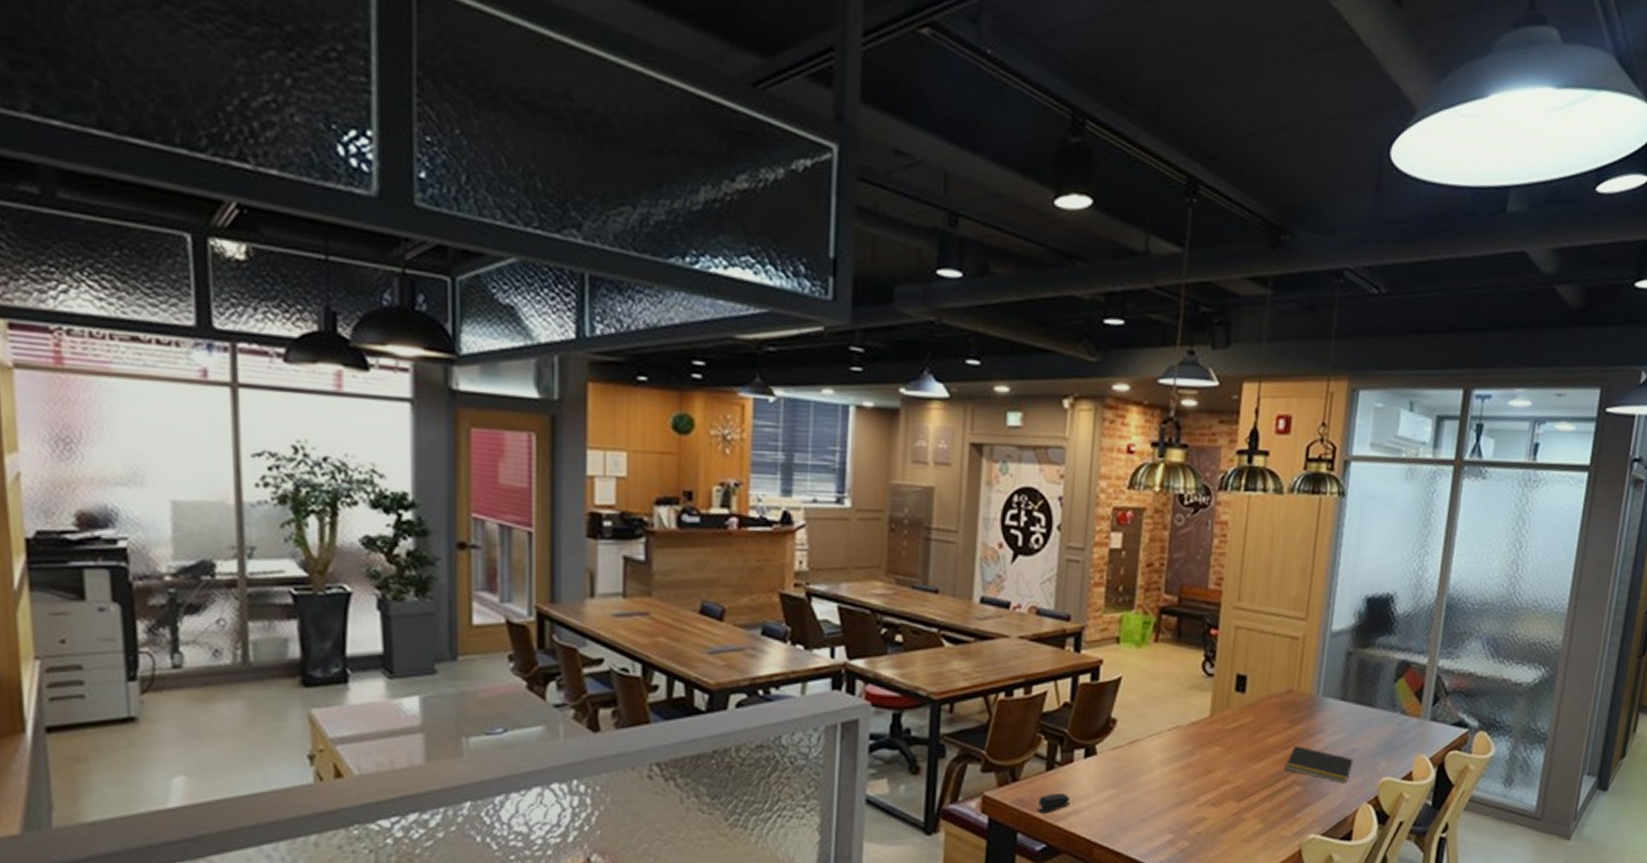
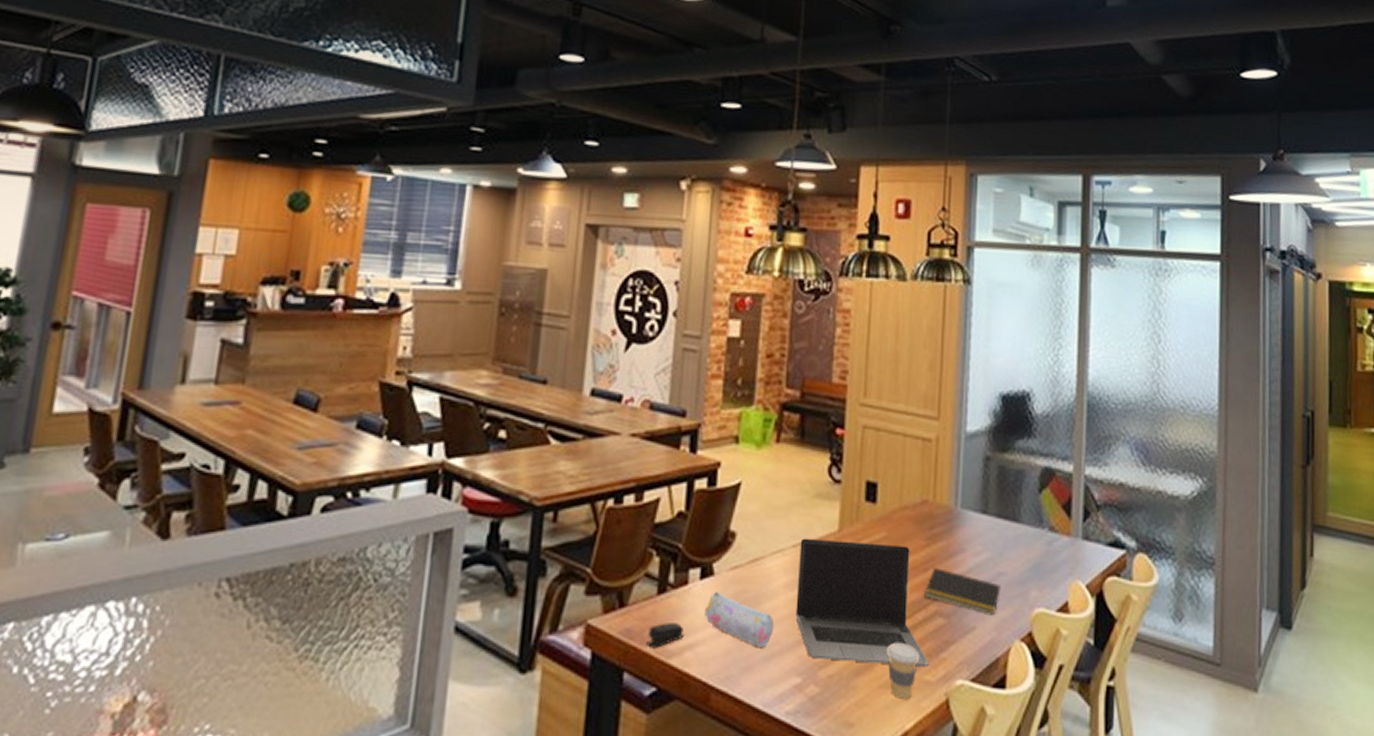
pencil case: none [1088,768,1151,811] -> present [705,592,775,647]
laptop computer: none [1169,723,1286,825] -> present [795,538,930,667]
coffee cup: none [1249,807,1278,850] -> present [887,643,920,699]

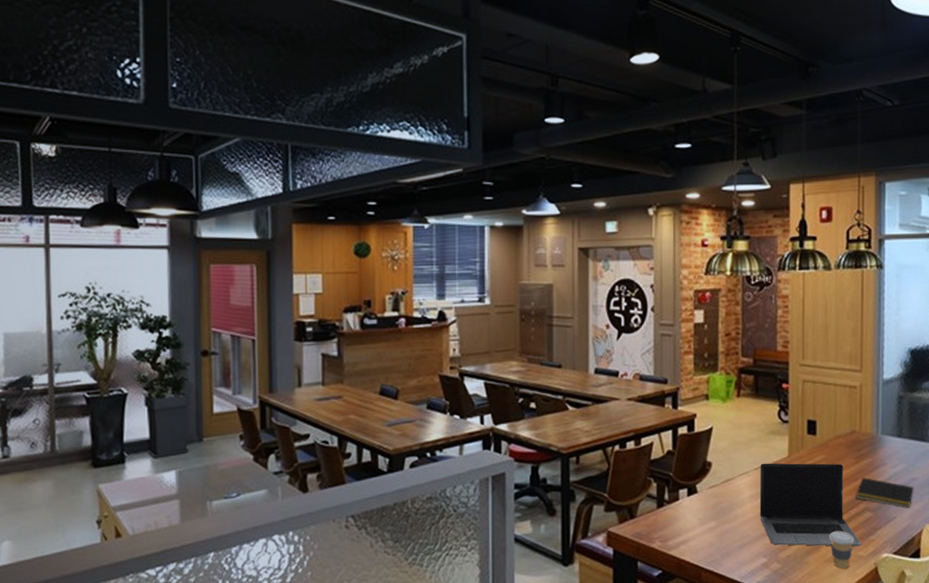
stapler: present [646,623,684,648] -> none [652,527,679,545]
pencil case: present [705,592,775,647] -> none [693,504,745,540]

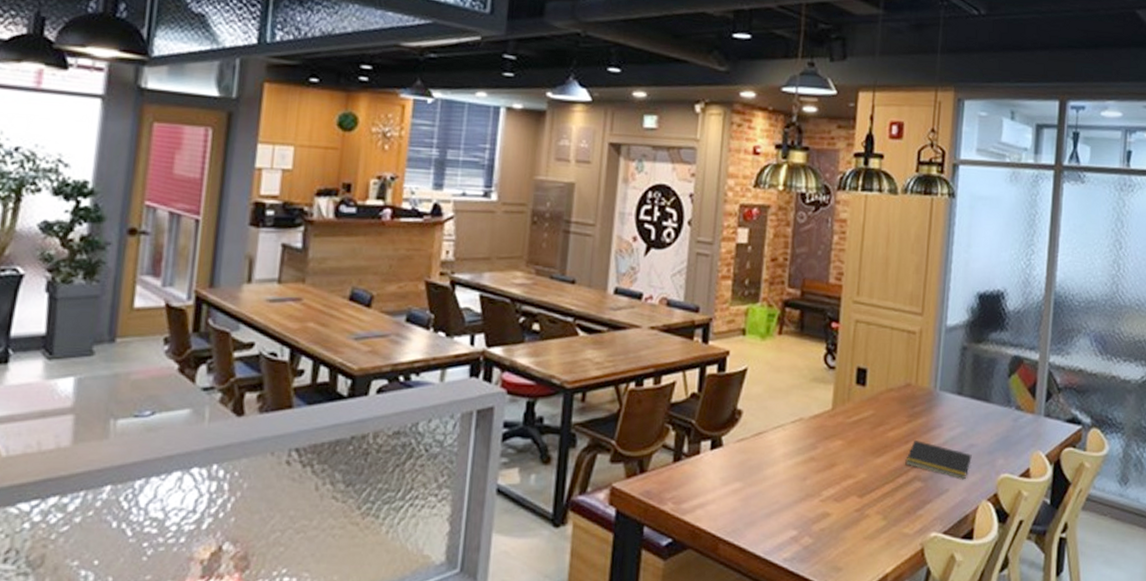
laptop computer: present [759,463,862,547] -> none [793,415,908,522]
coffee cup: present [830,531,854,569] -> none [872,503,900,548]

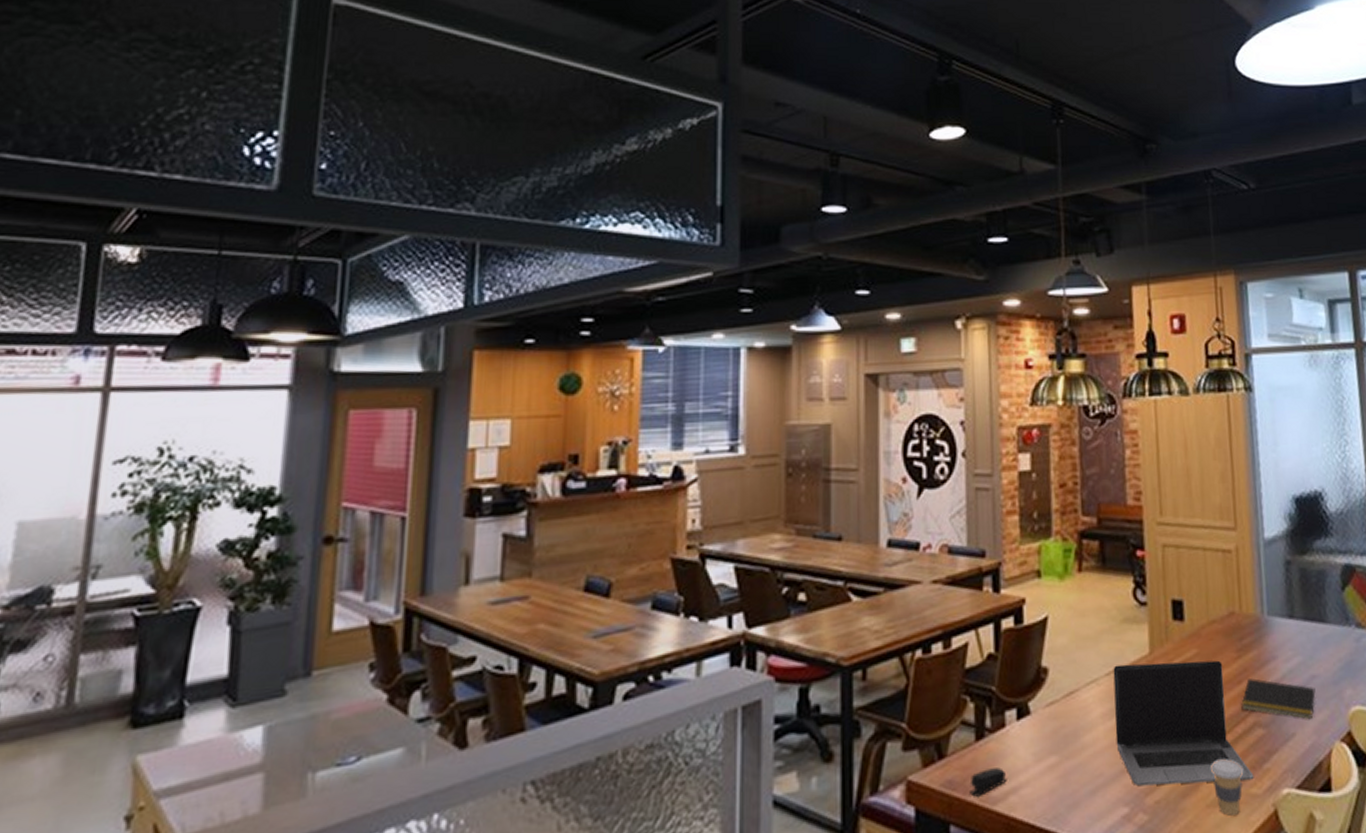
stapler: none [664,486,697,507] -> present [970,767,1007,797]
laptop computer: none [793,415,908,522] -> present [1113,660,1254,787]
coffee cup: none [872,503,900,548] -> present [1211,759,1244,816]

